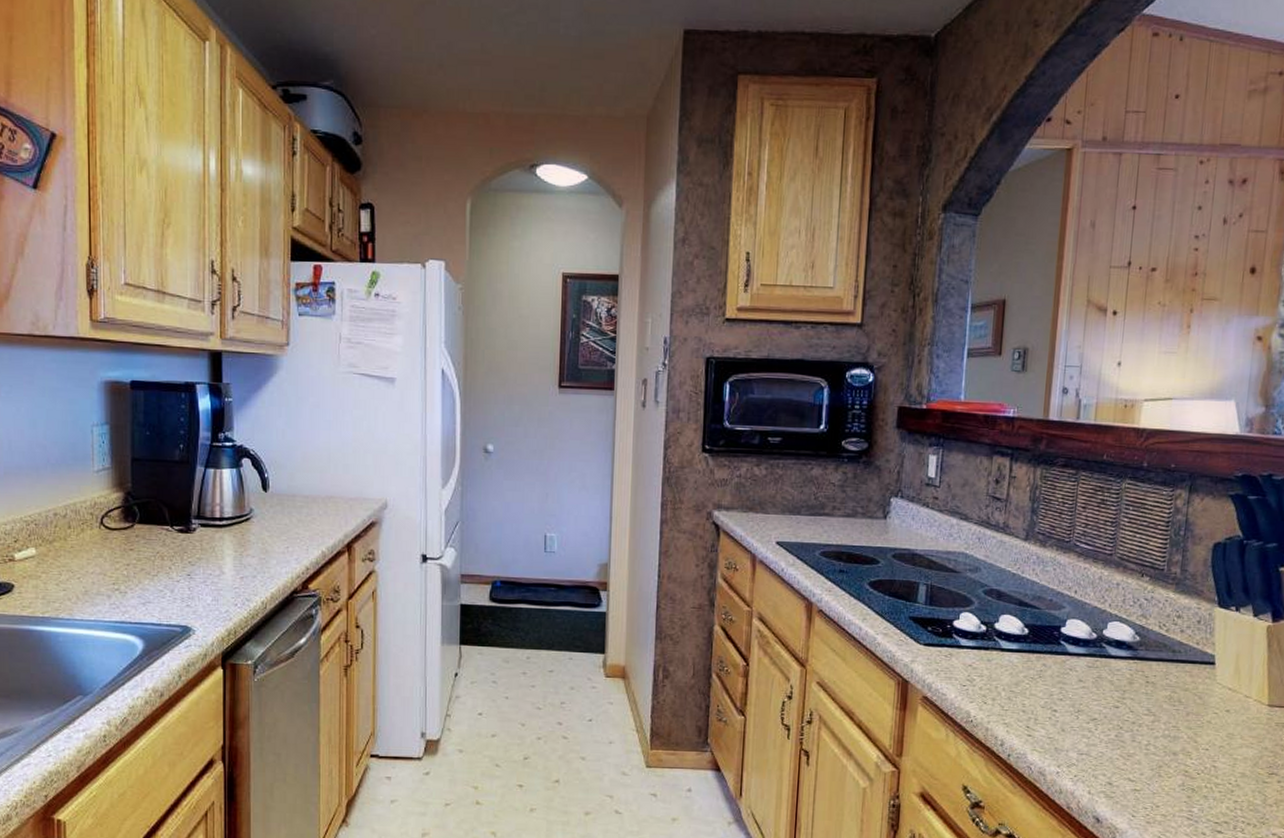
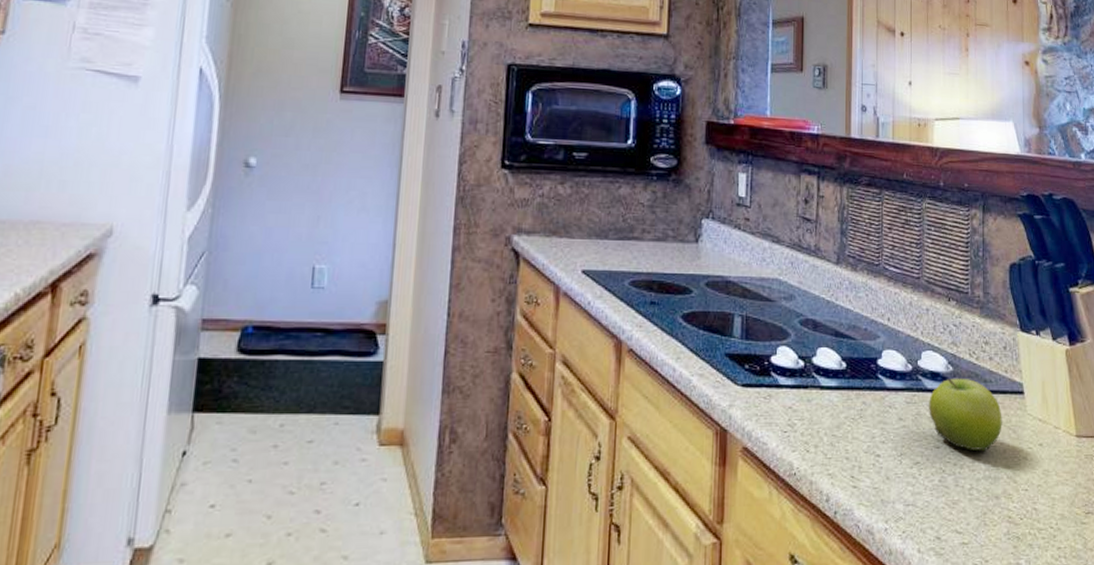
fruit: none [1110,647,1189,714] -> present [929,378,1002,452]

